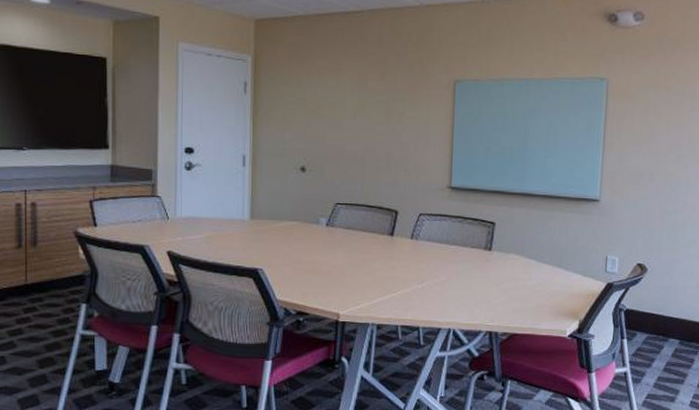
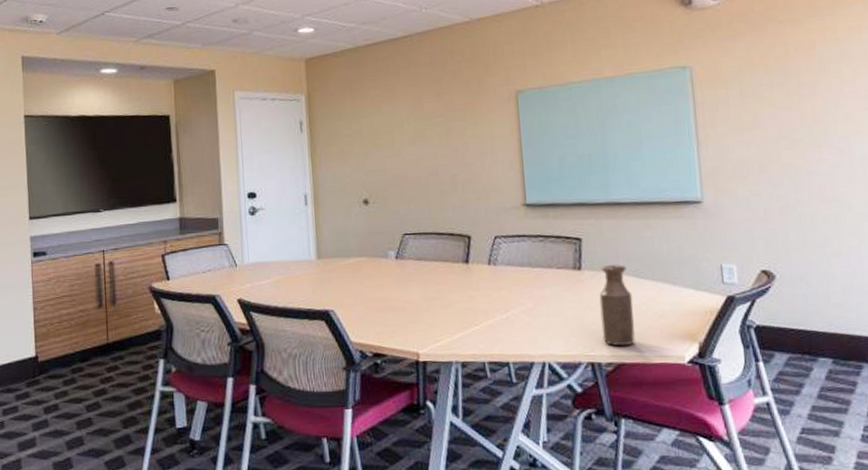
bottle: none [502,248,532,319] -> present [599,265,636,346]

